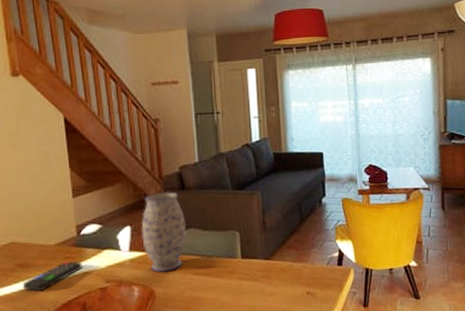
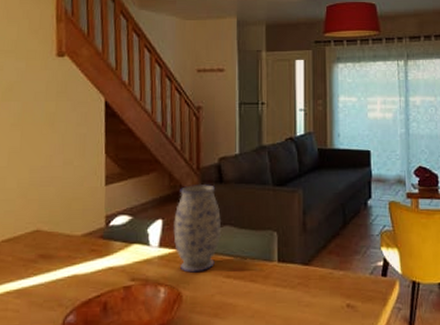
remote control: present [22,261,82,292] -> none [42,254,108,287]

